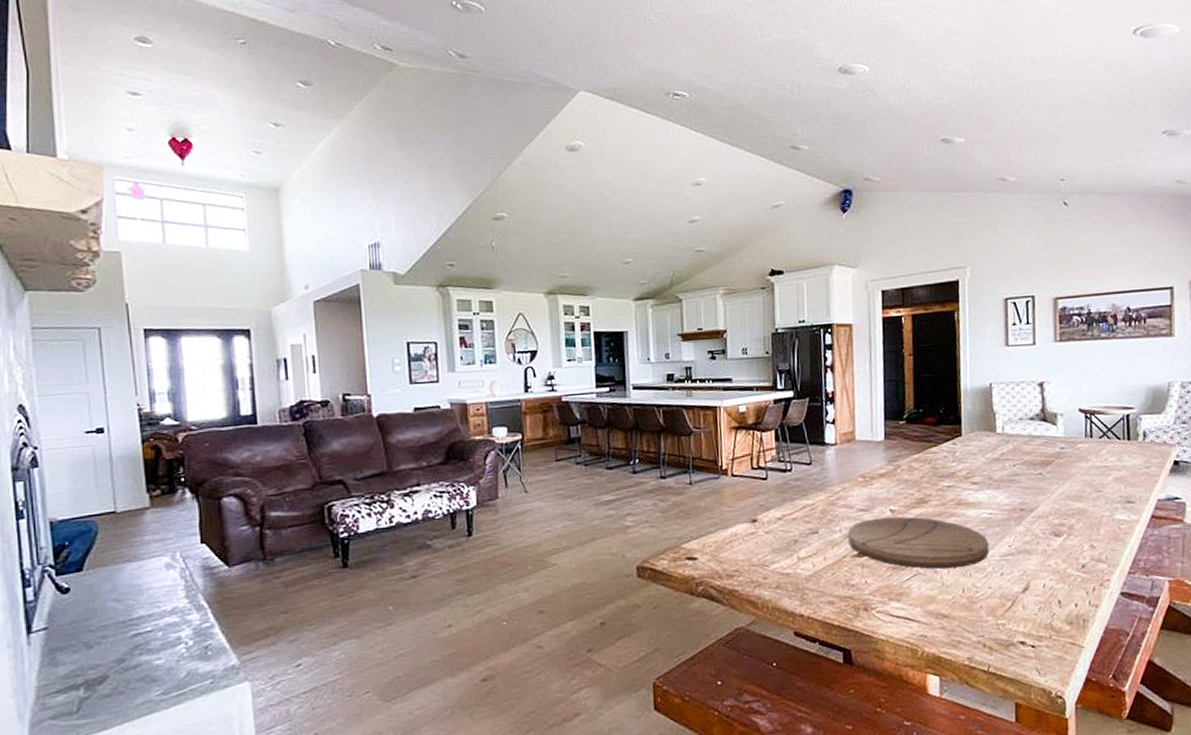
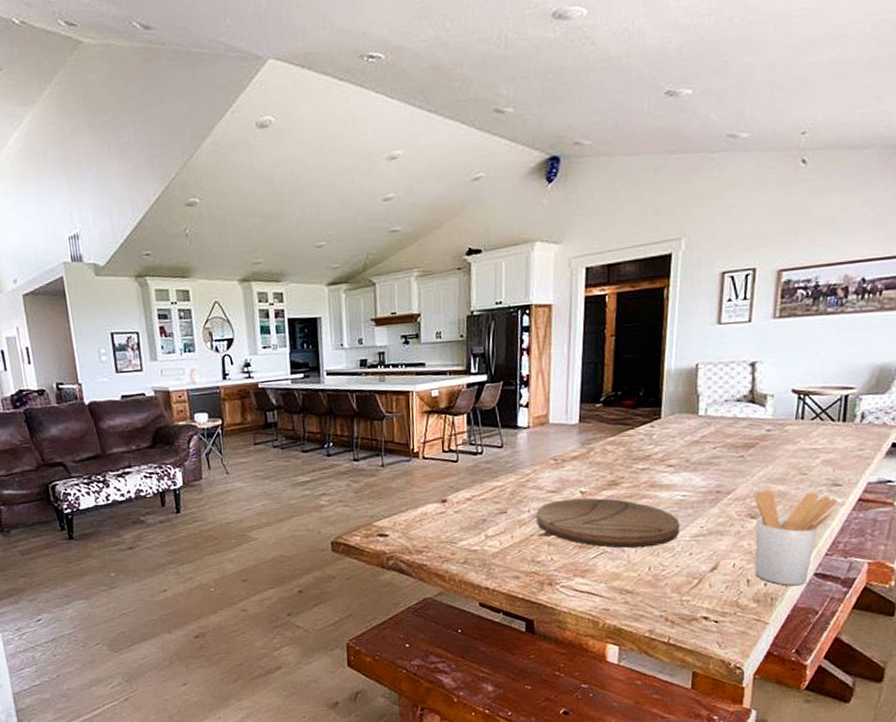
utensil holder: none [1056,507,1133,606] -> present [755,490,838,585]

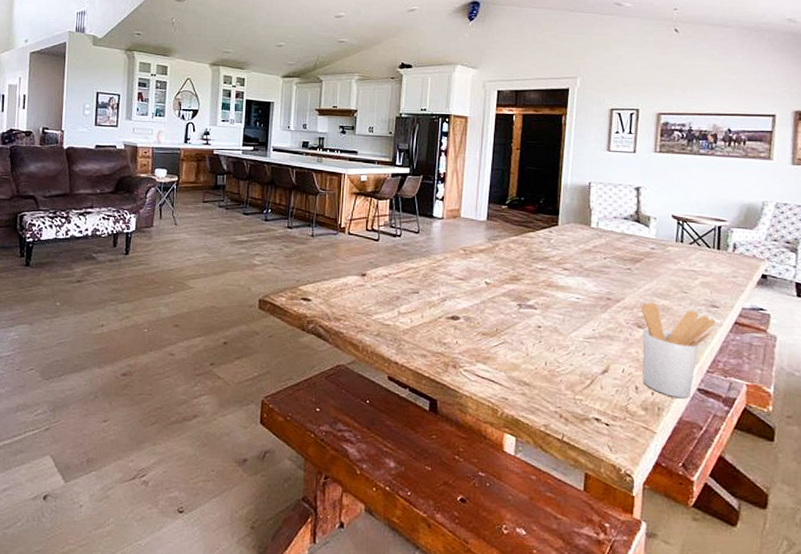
cutting board: present [536,498,680,548] -> none [445,287,574,342]

